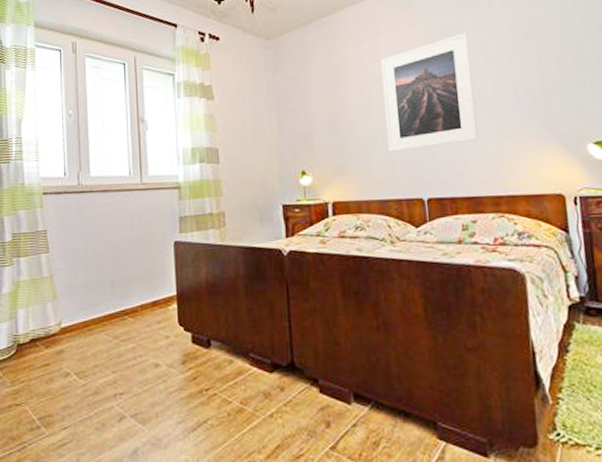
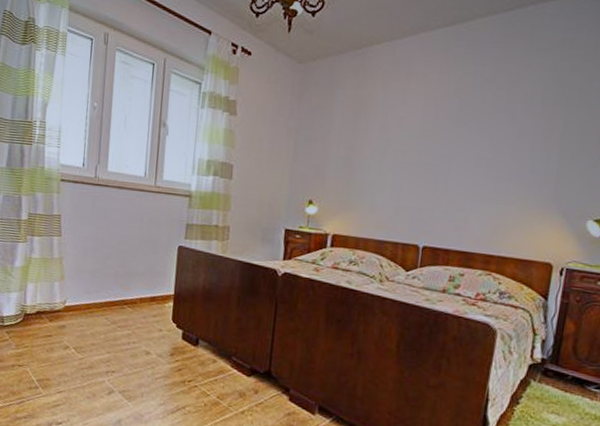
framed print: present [380,32,479,152] -> none [396,89,500,199]

